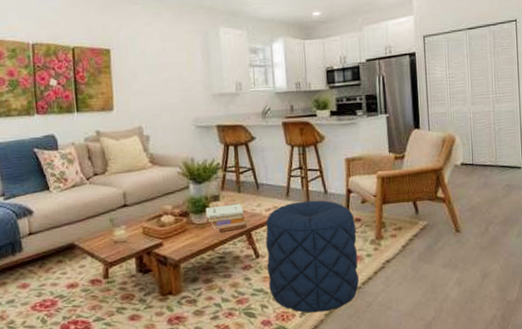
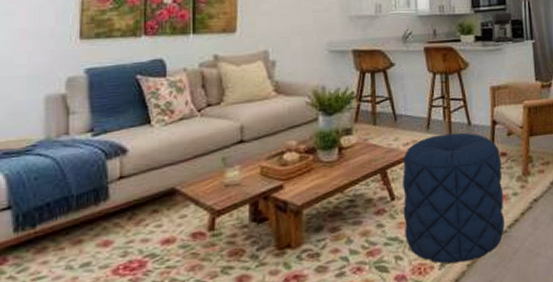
books: present [205,204,246,232] -> none [335,138,381,171]
coffee maker: none [346,87,368,117] -> present [491,12,514,43]

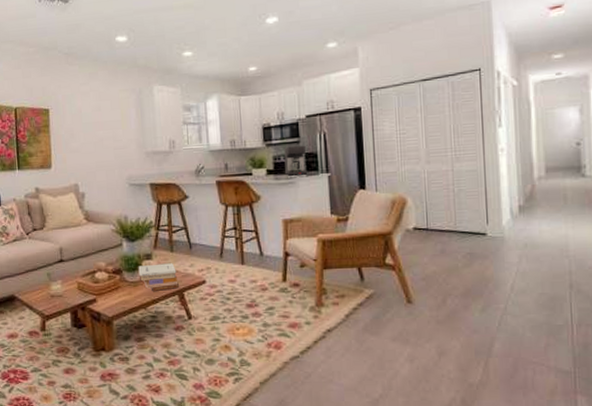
books: none [335,138,381,171] -> present [138,263,179,291]
pouf: present [403,132,505,264] -> none [198,262,297,380]

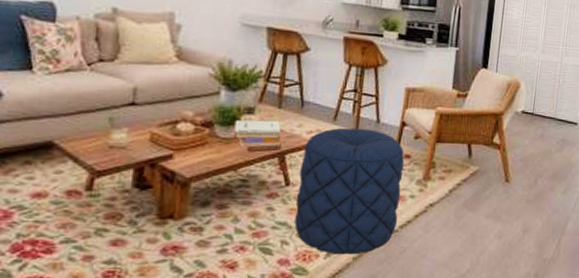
pouf: none [198,262,297,380] -> present [294,127,405,255]
coffee maker: present [284,145,308,176] -> none [415,13,440,46]

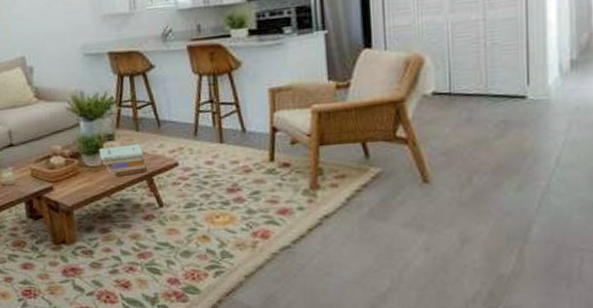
pouf: present [294,127,405,255] -> none [170,140,288,273]

